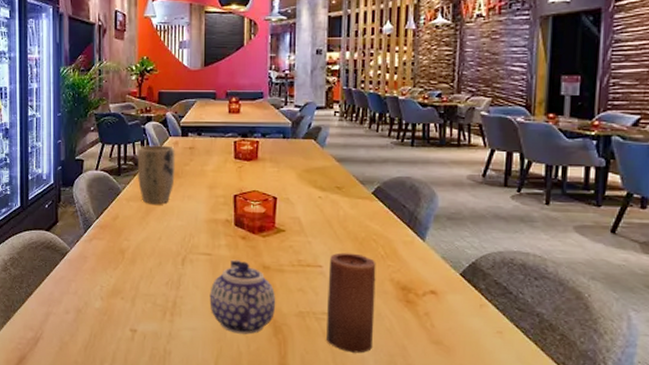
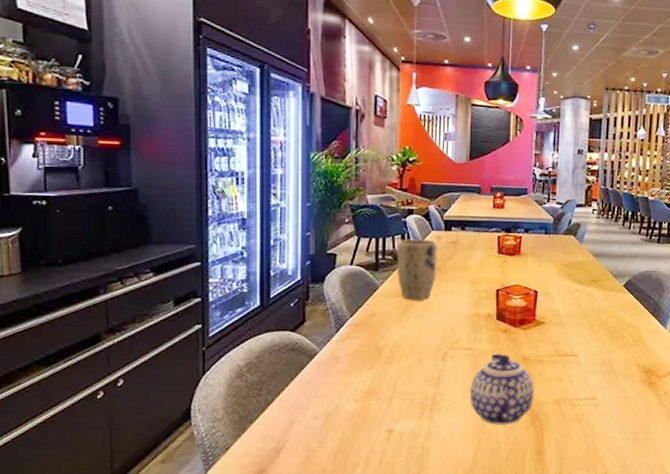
candle: present [326,252,376,353] -> none [580,342,625,433]

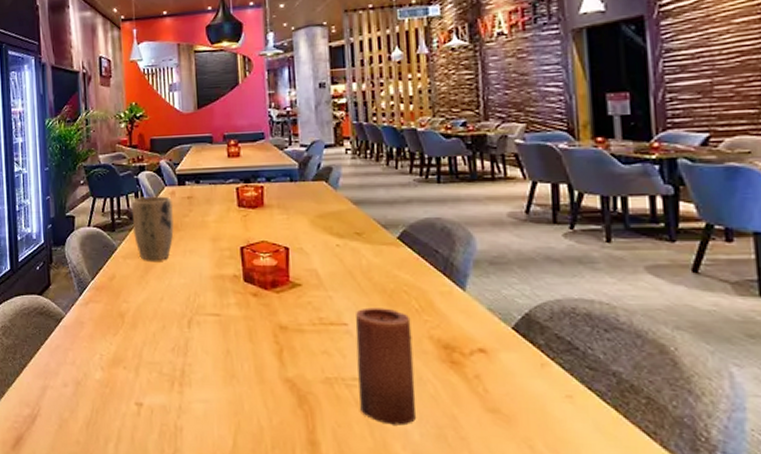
teapot: present [470,353,535,425] -> none [221,320,298,406]
candle: none [580,342,625,433] -> present [355,307,416,426]

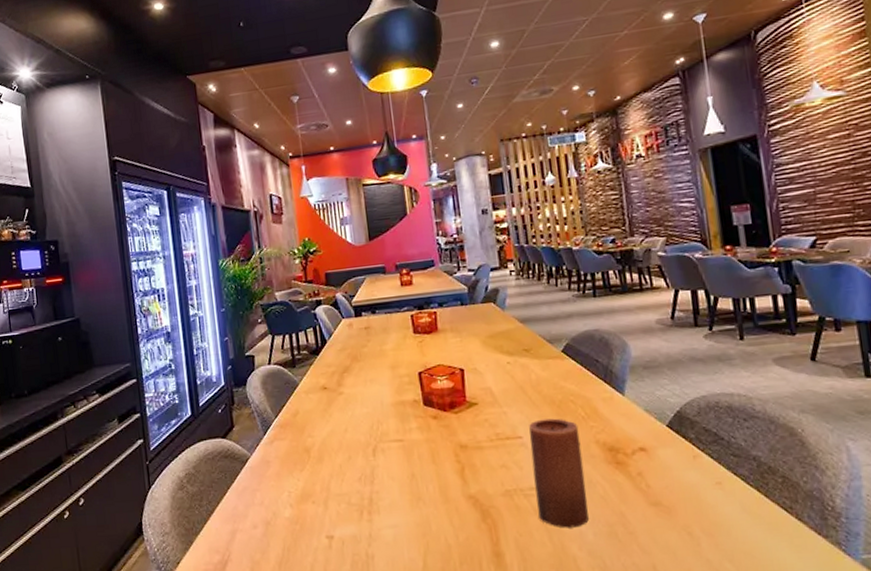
plant pot: present [131,196,174,261] -> none [311,328,354,394]

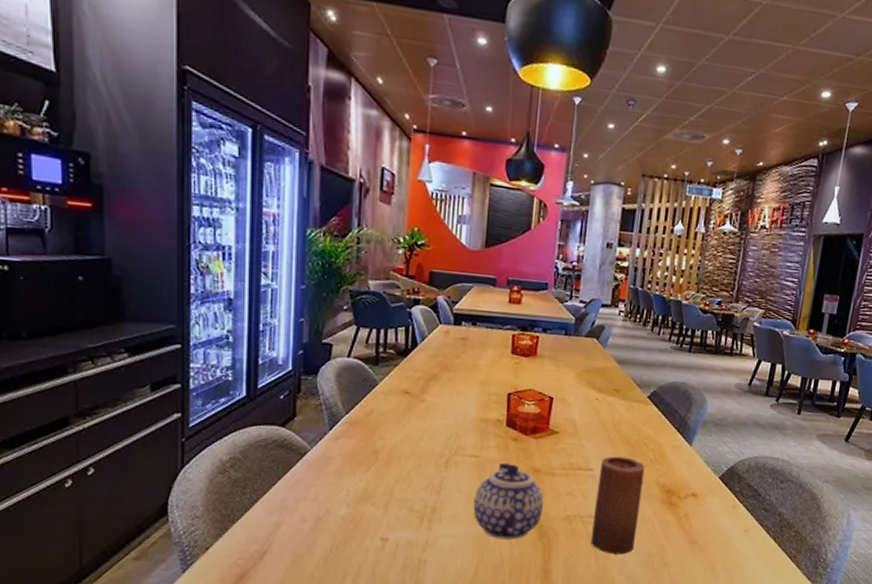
teapot: none [407,442,480,525] -> present [473,462,544,540]

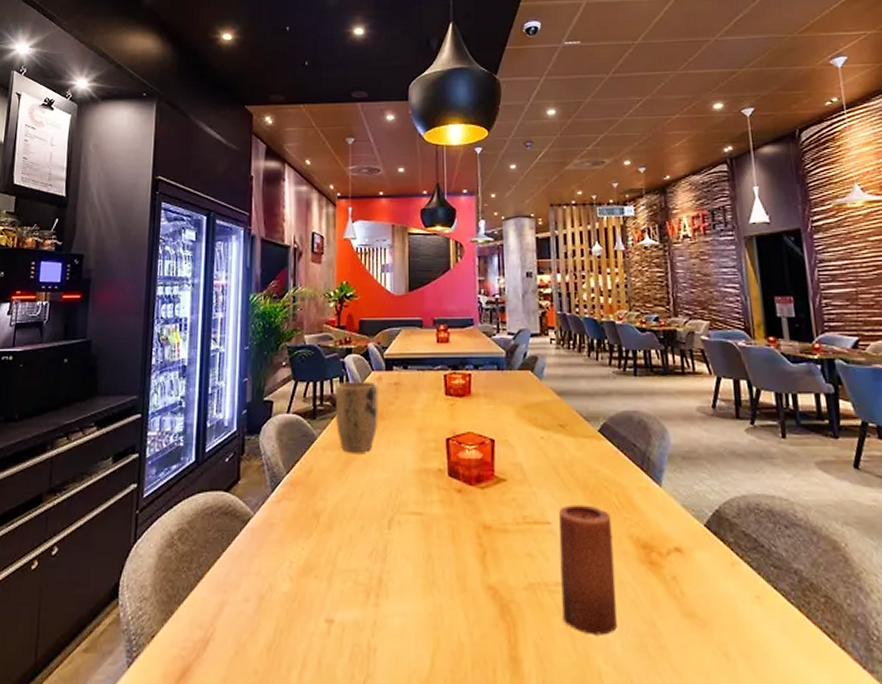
plant pot: none [399,332,446,400] -> present [335,381,380,453]
teapot: present [473,462,544,540] -> none [422,519,501,618]

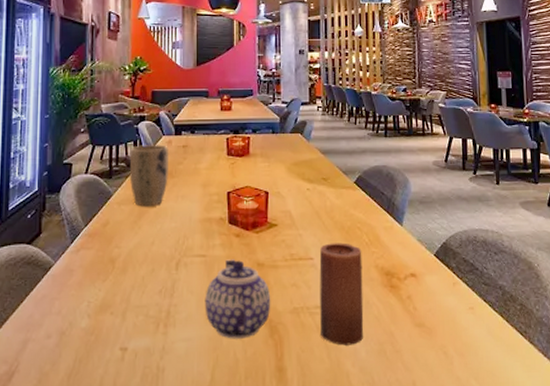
teapot: none [422,519,501,618] -> present [205,259,271,339]

